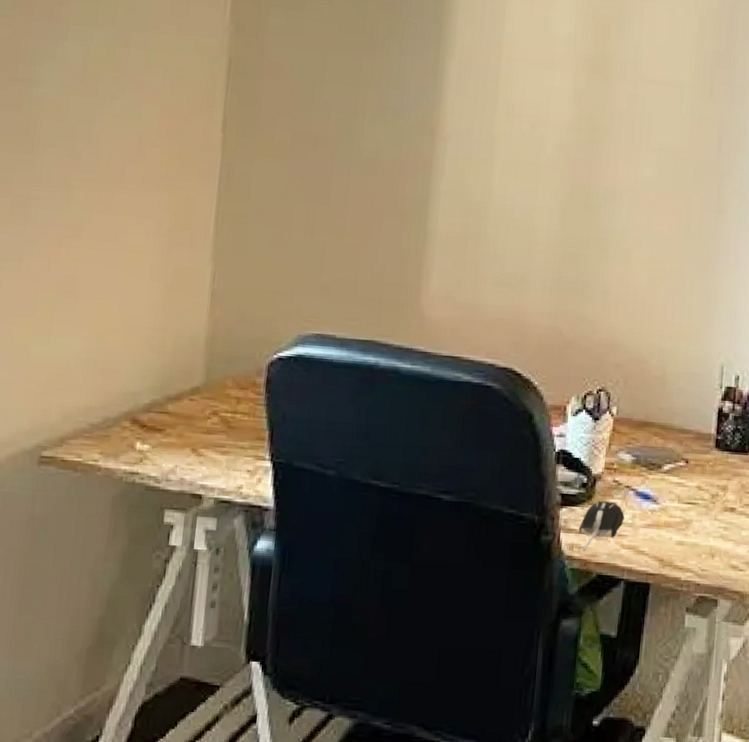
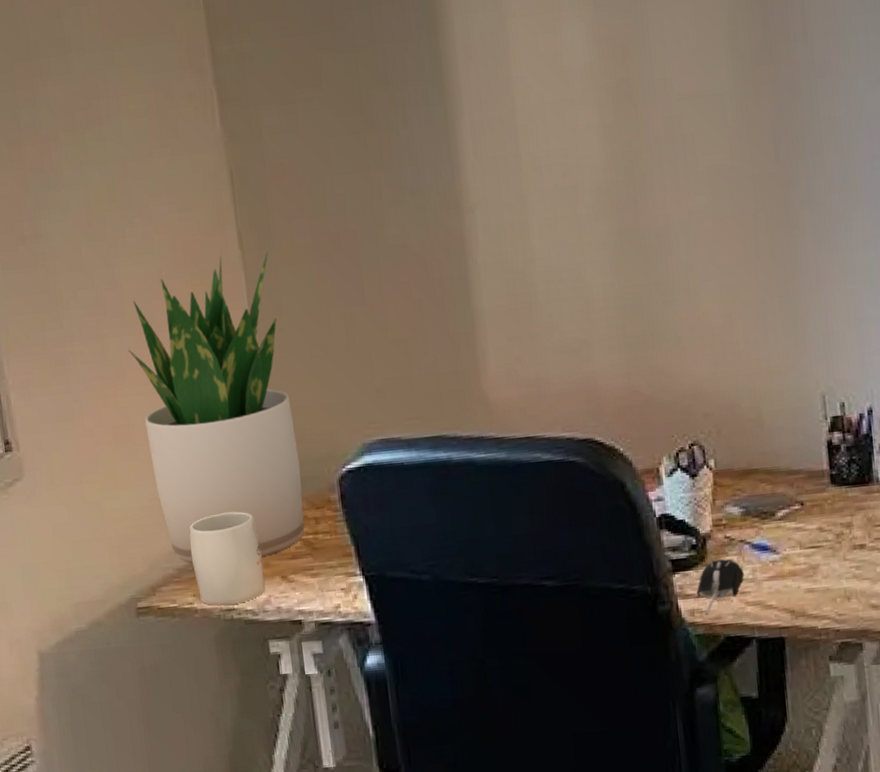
planter: none [88,134,249,427] -> present [128,251,305,564]
mug: none [106,377,179,469] -> present [189,511,266,606]

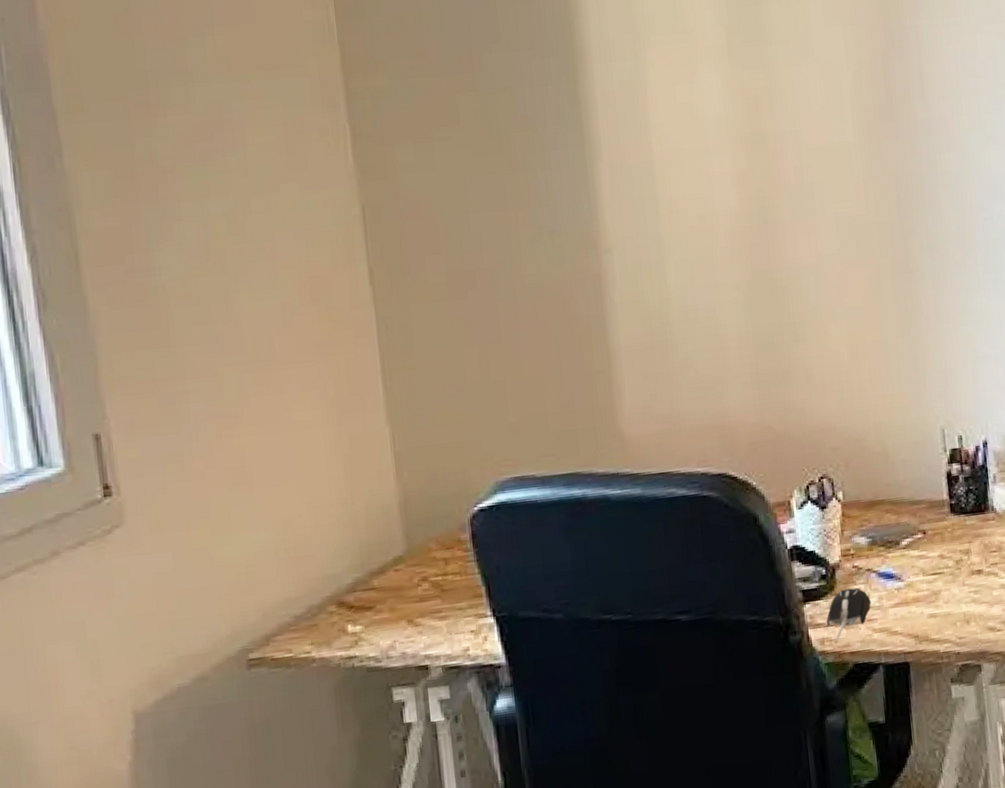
planter: present [128,251,305,564] -> none [246,288,433,610]
mug: present [189,511,266,606] -> none [308,554,390,654]

